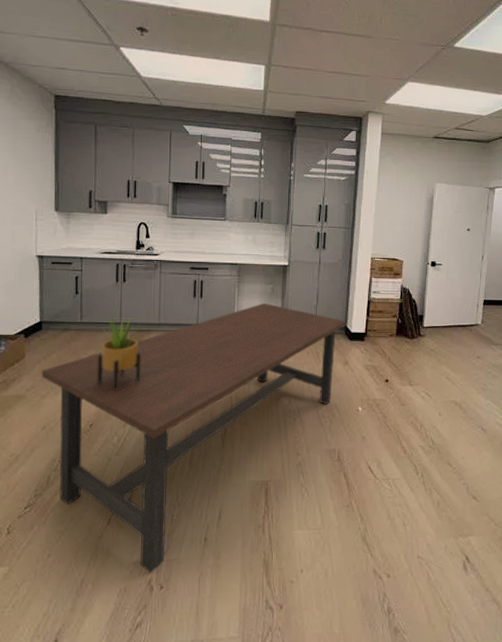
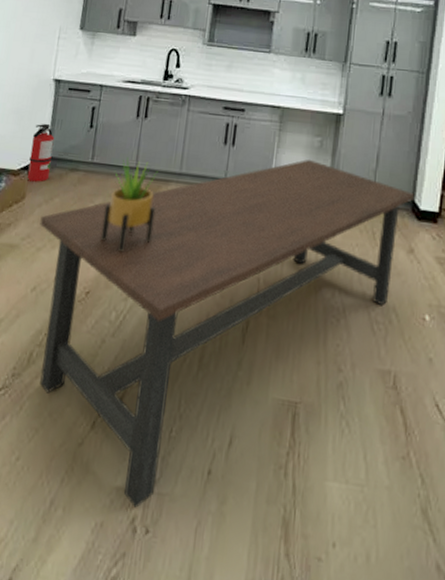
fire extinguisher: none [24,293,49,343] -> present [27,123,61,182]

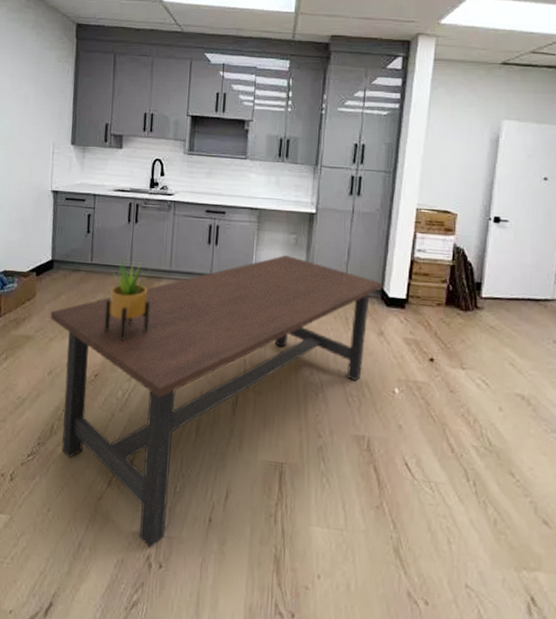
fire extinguisher: present [27,123,61,182] -> none [35,230,62,282]

